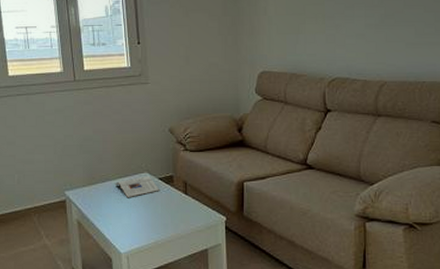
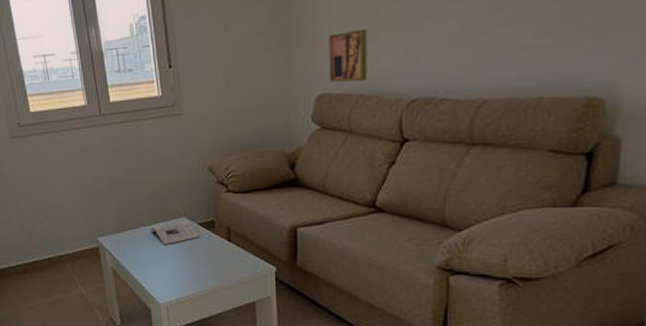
wall art: none [268,22,298,63] -> present [328,28,367,83]

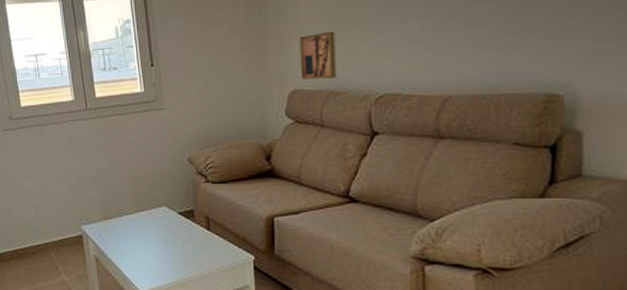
magazine: present [149,221,201,246] -> none [131,210,181,234]

